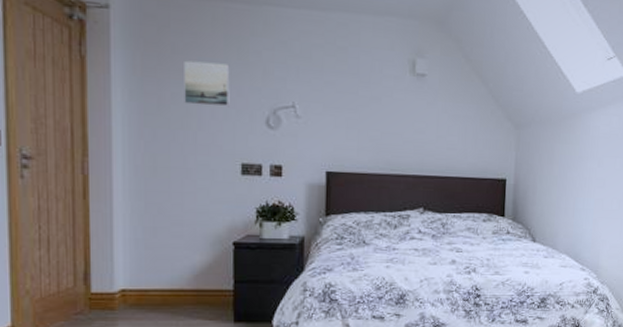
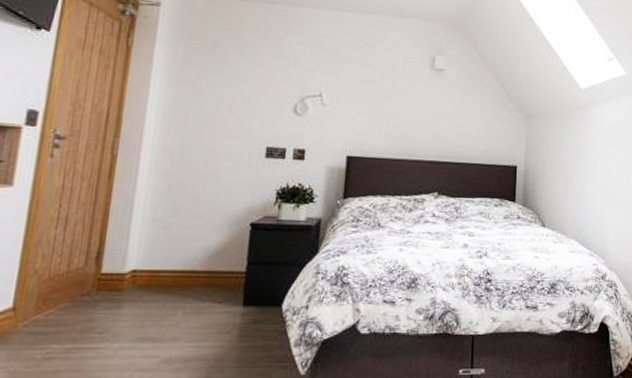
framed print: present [184,60,230,107] -> none [218,52,265,95]

